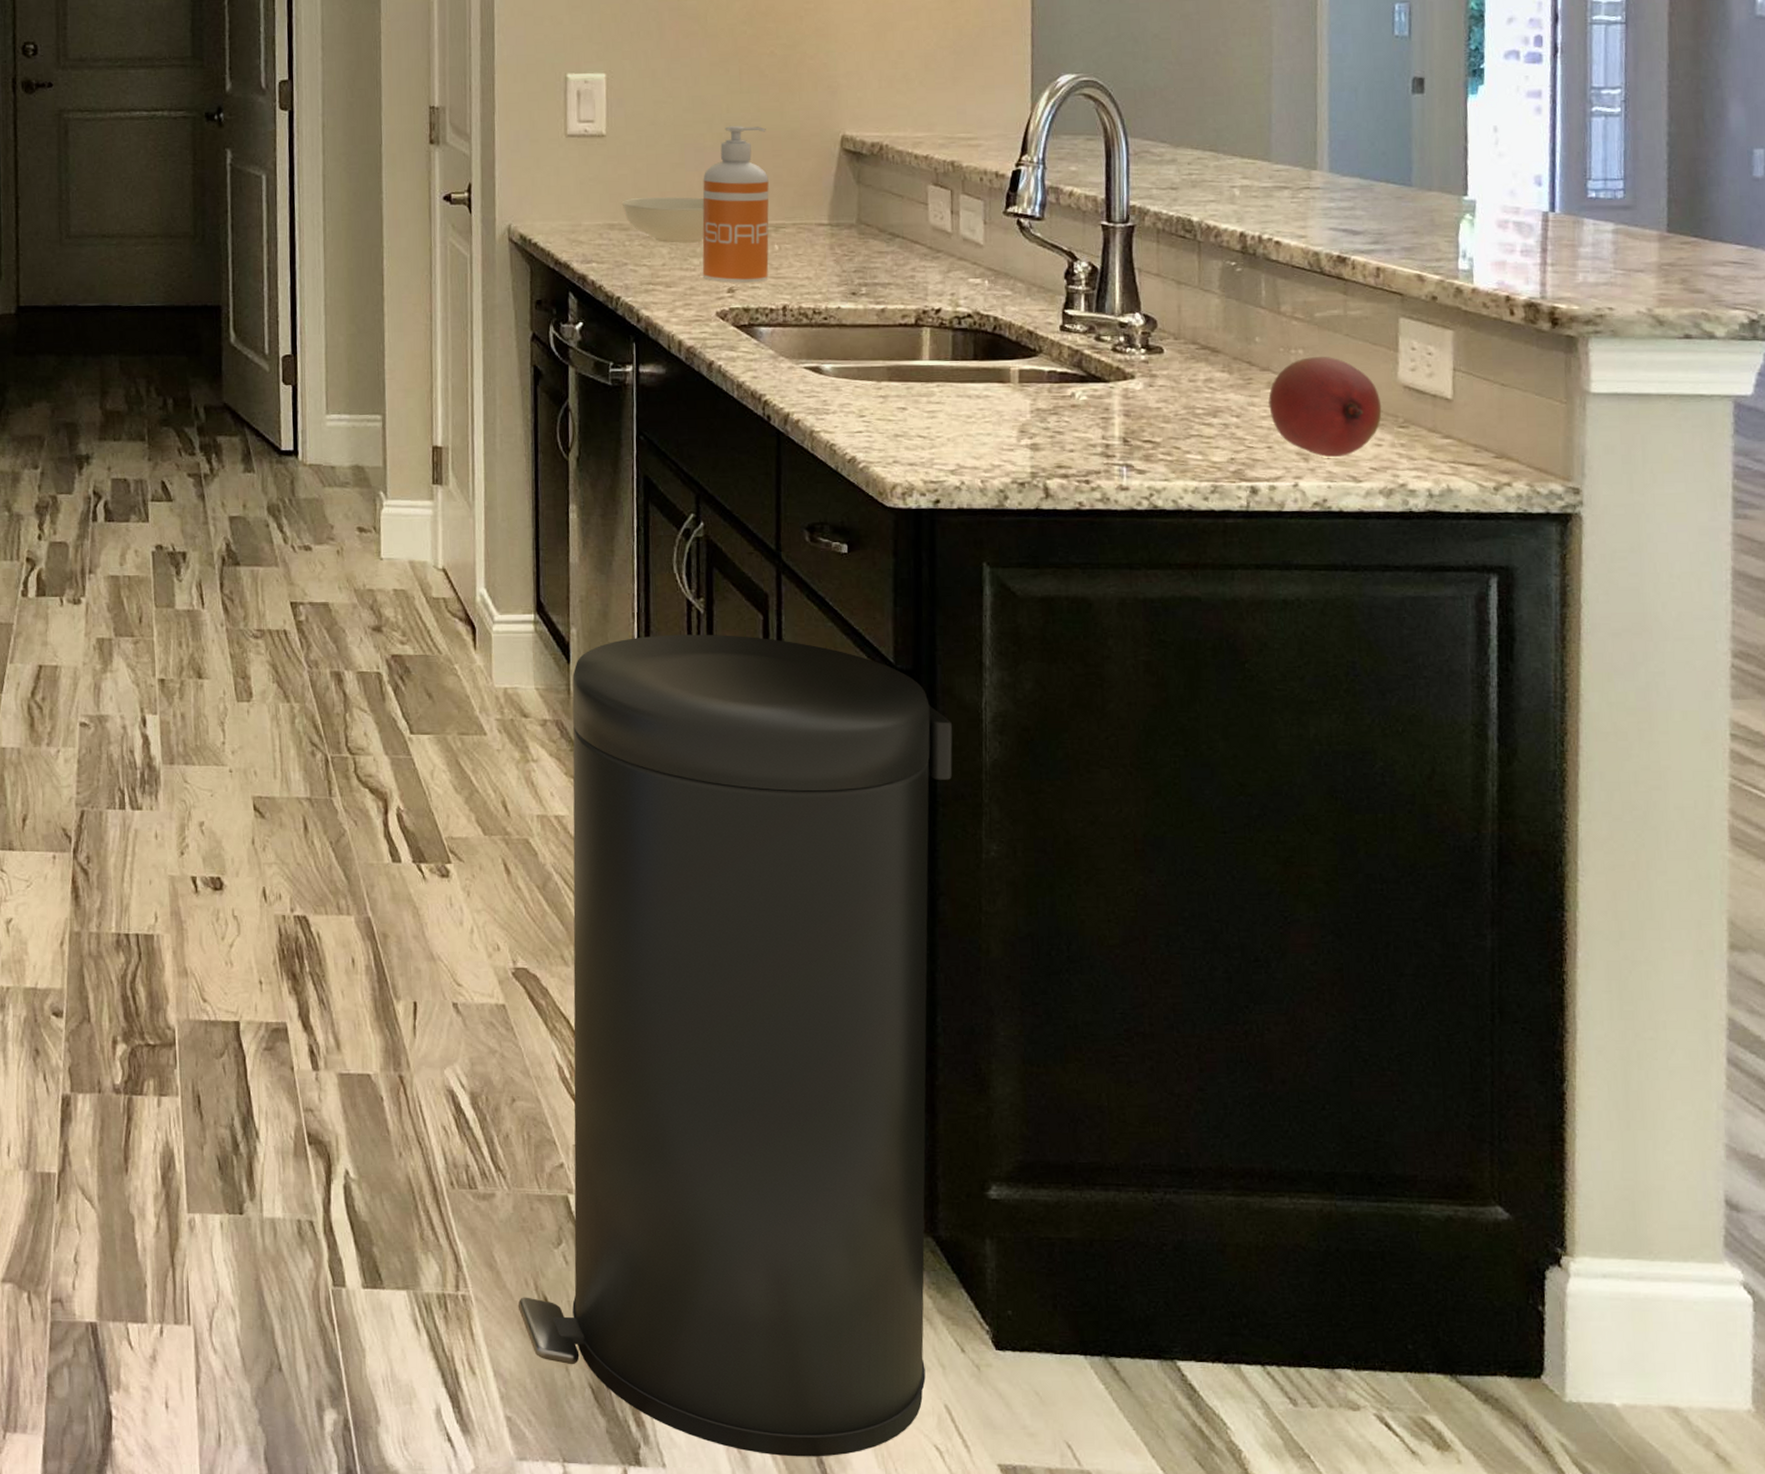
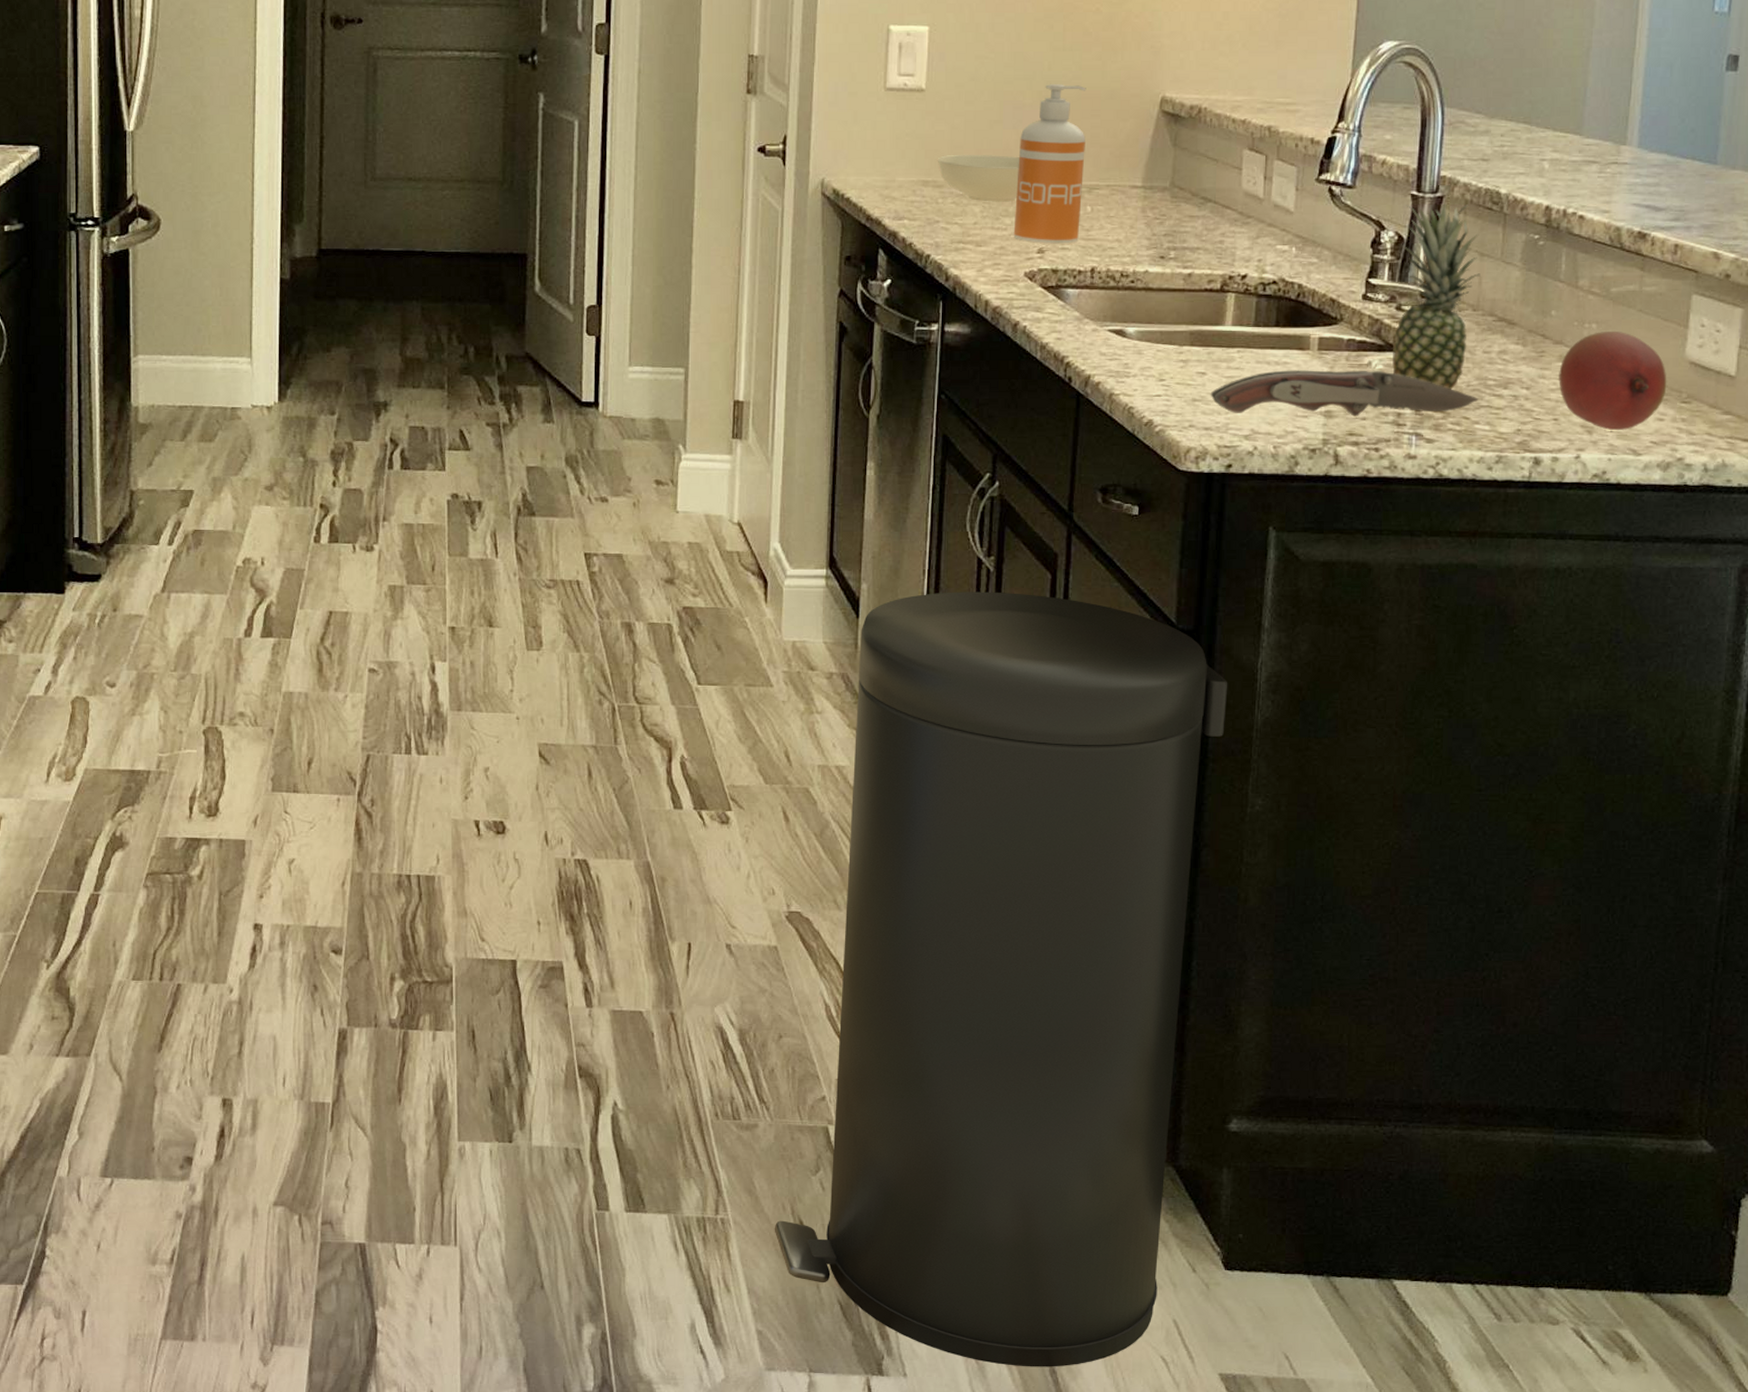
knife: none [912,401,1188,449] -> present [1210,370,1479,416]
fruit: none [1094,231,1179,420] -> present [1392,202,1481,390]

